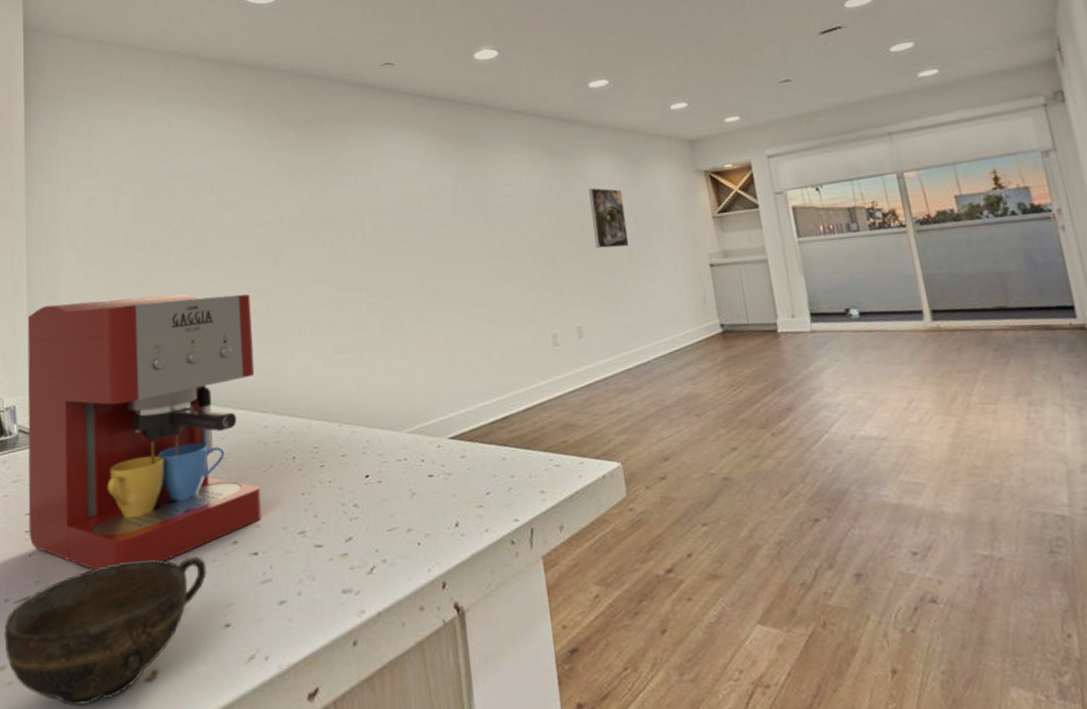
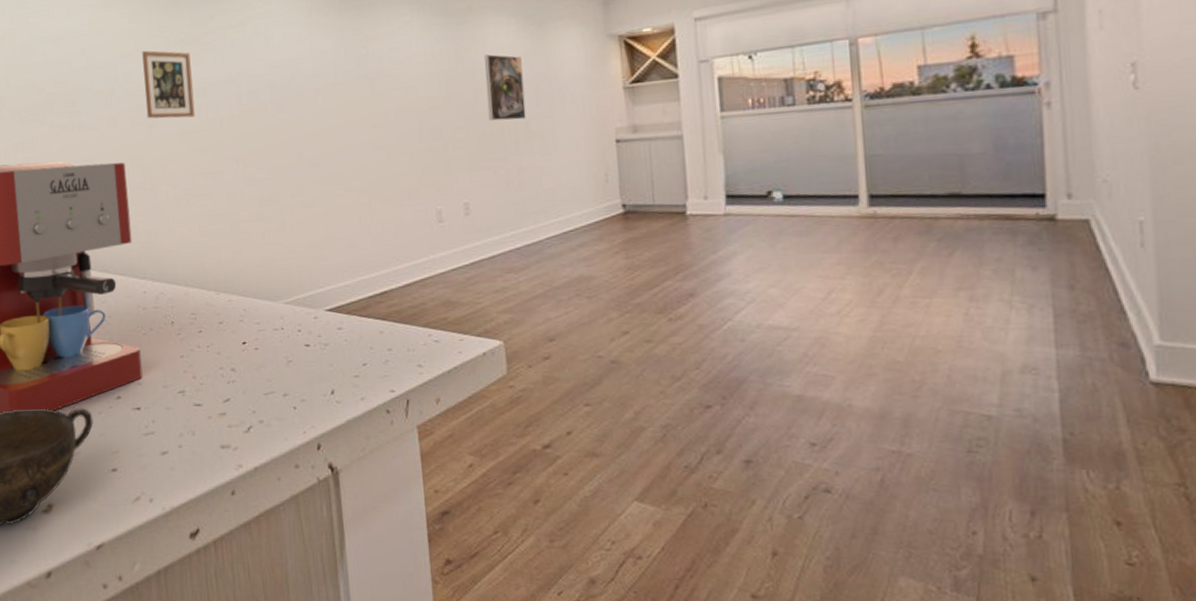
picture frame: none [270,185,321,251] -> present [142,50,196,119]

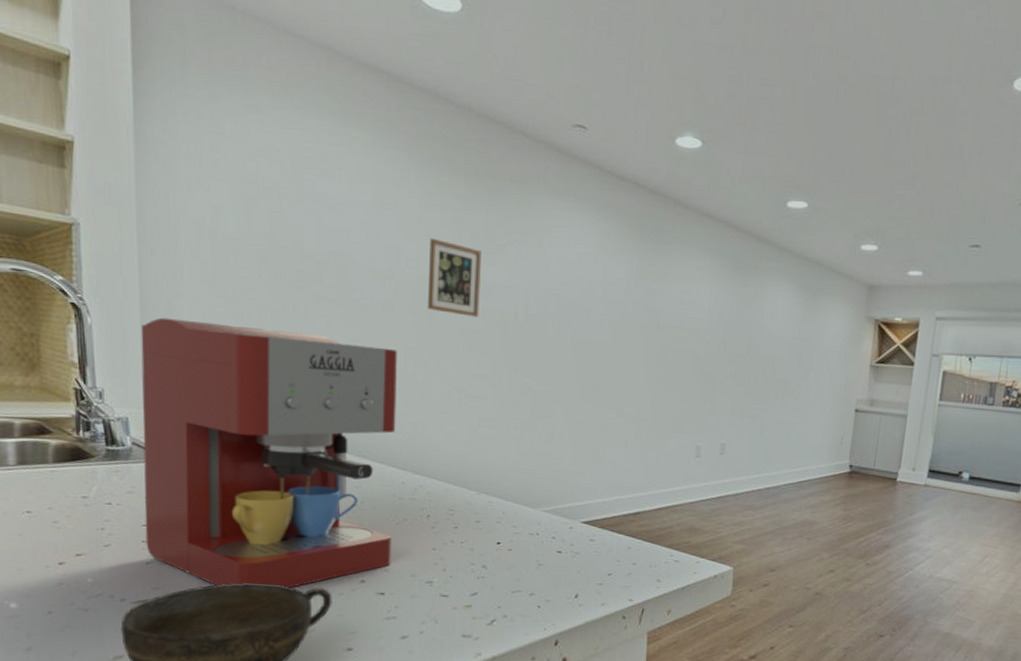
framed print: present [485,54,526,121] -> none [755,313,793,378]

